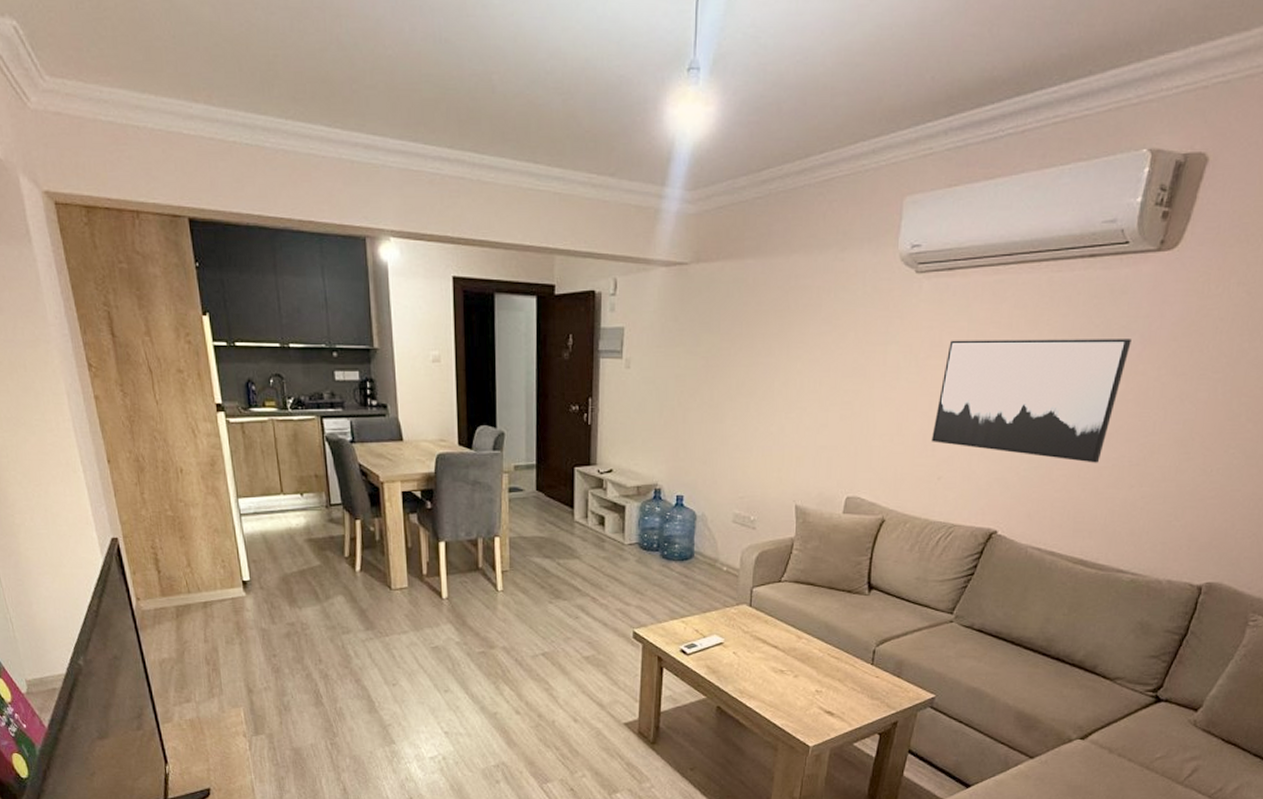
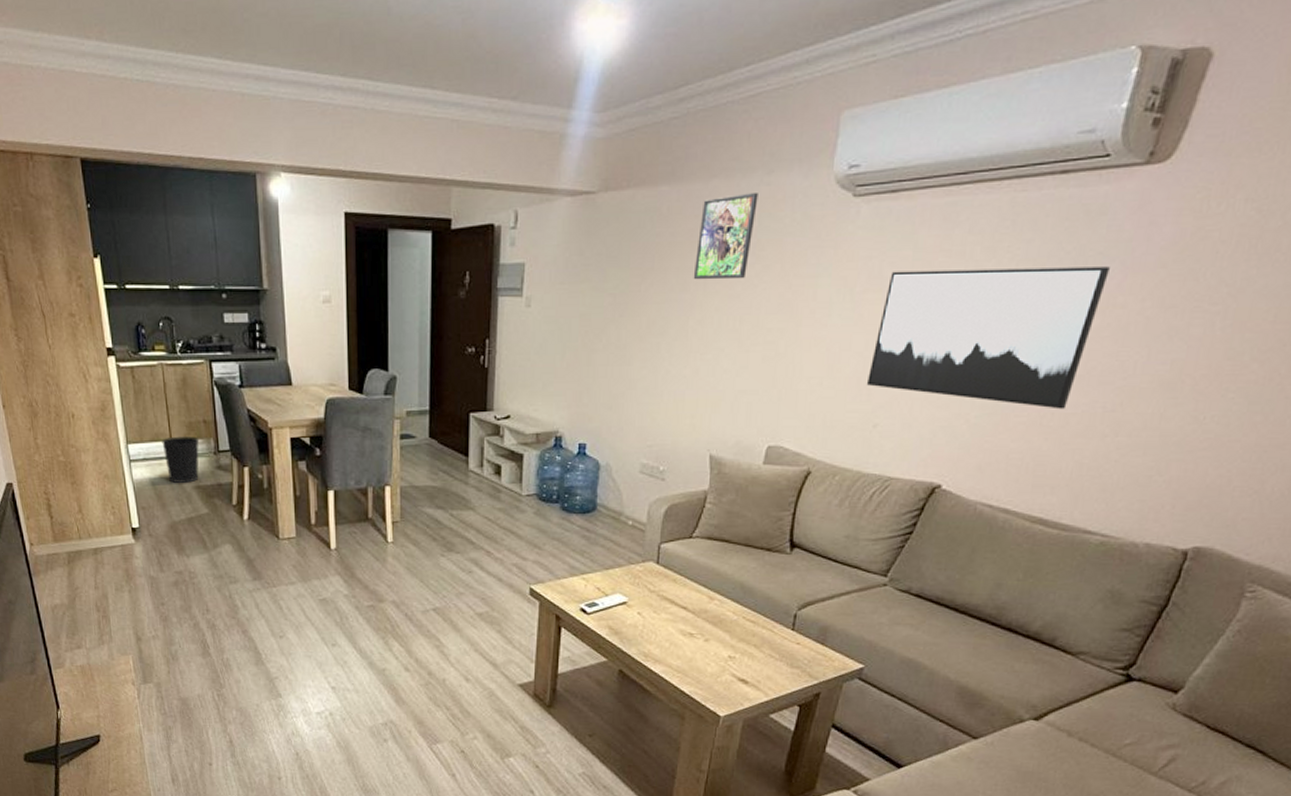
wastebasket: none [273,490,311,536] -> present [162,436,200,483]
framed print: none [777,266,833,346] -> present [693,192,758,280]

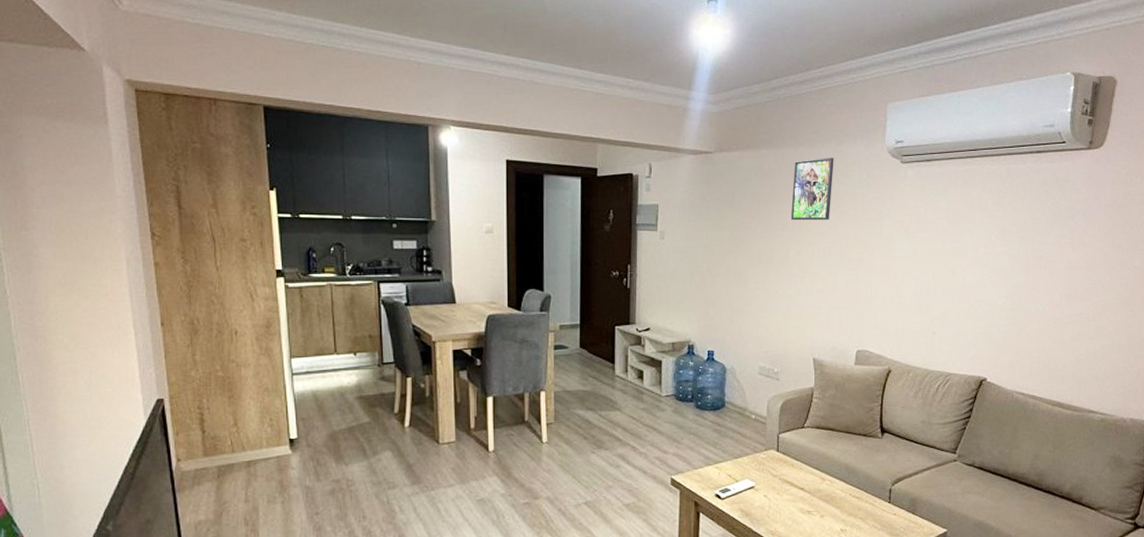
wastebasket: present [162,436,200,483] -> none [326,350,364,394]
wall art: present [866,266,1110,409] -> none [924,217,1077,319]

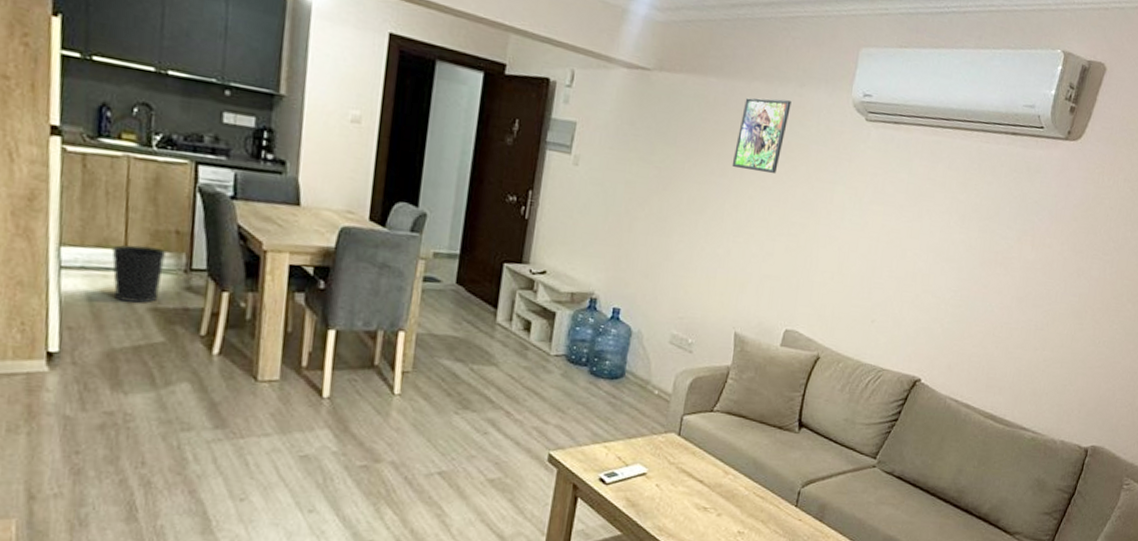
wastebasket: none [326,350,364,394] -> present [111,245,167,303]

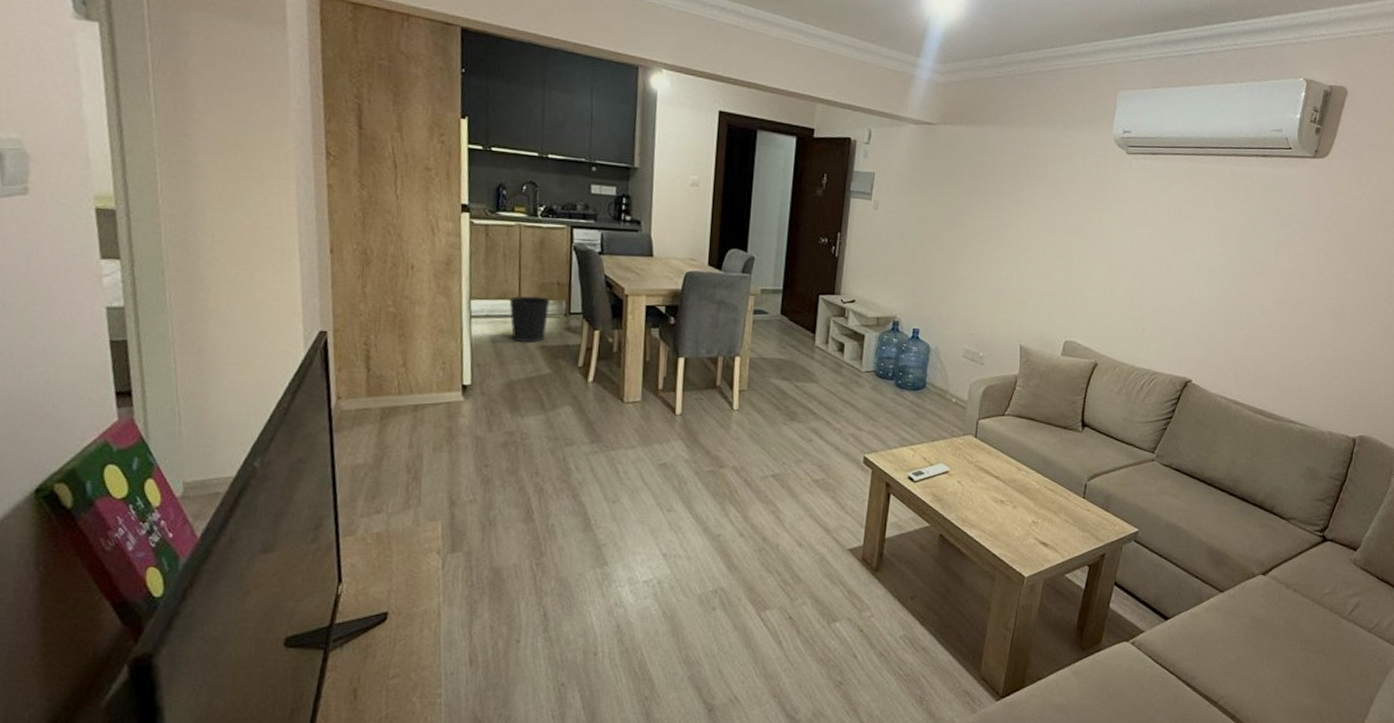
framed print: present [731,97,791,174] -> none [1009,140,1059,206]

